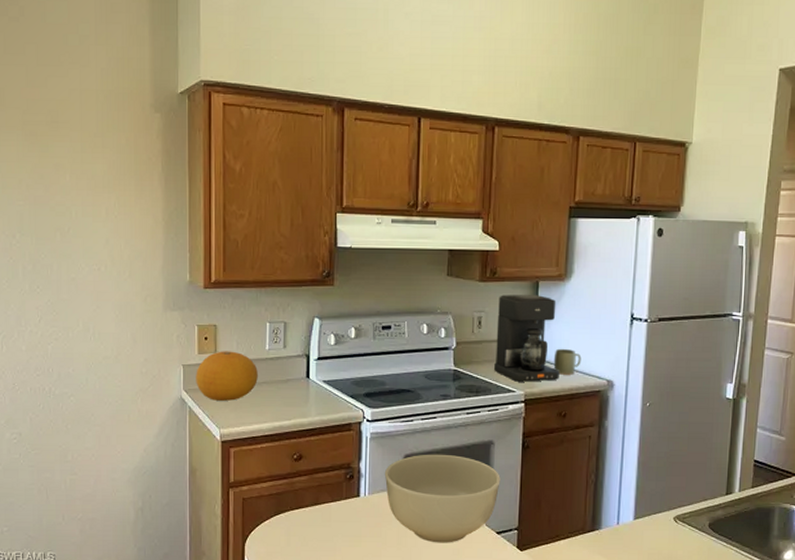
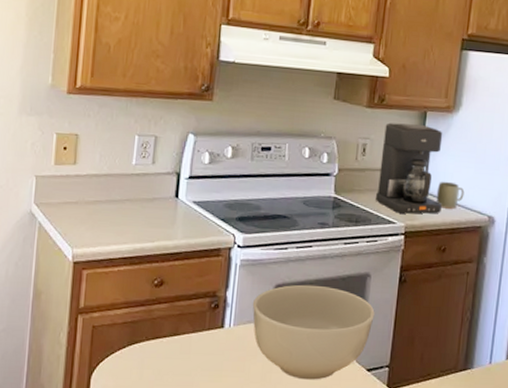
fruit: present [196,351,258,401] -> none [49,163,121,218]

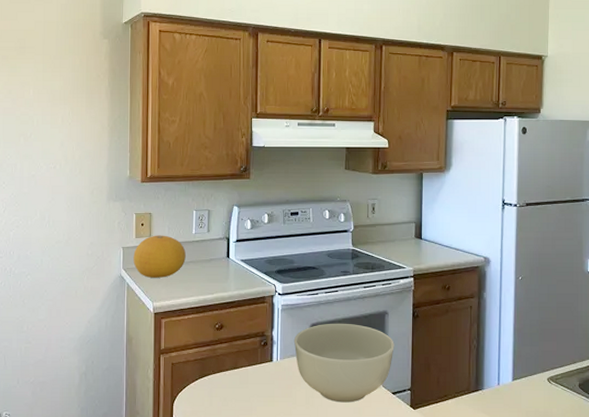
fruit: none [49,163,121,218] -> present [133,235,186,278]
coffee maker: present [376,122,443,214] -> none [387,185,443,259]
mug: present [436,181,465,209] -> none [437,230,461,253]

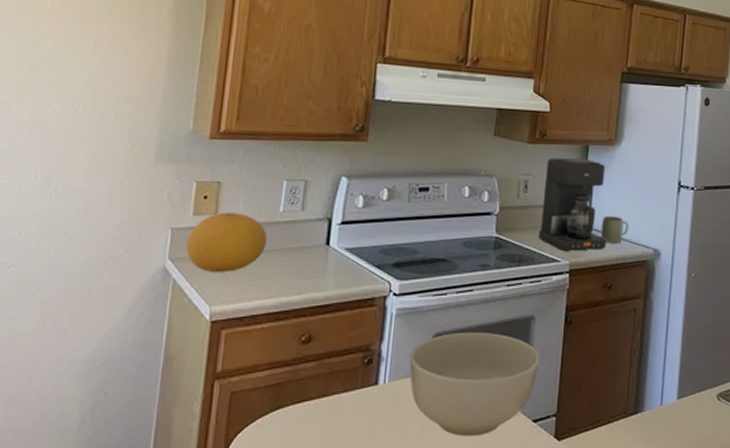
coffee maker: none [387,185,443,259] -> present [539,158,606,251]
mug: none [437,230,461,253] -> present [600,215,629,244]

